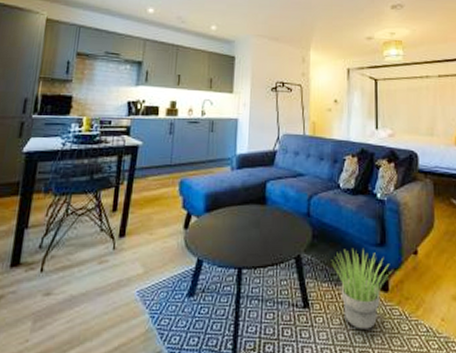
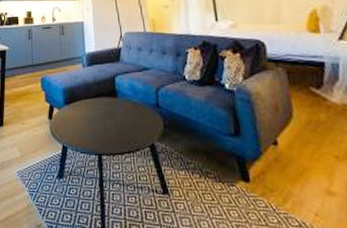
potted plant: present [332,249,392,329] -> none [186,138,251,219]

